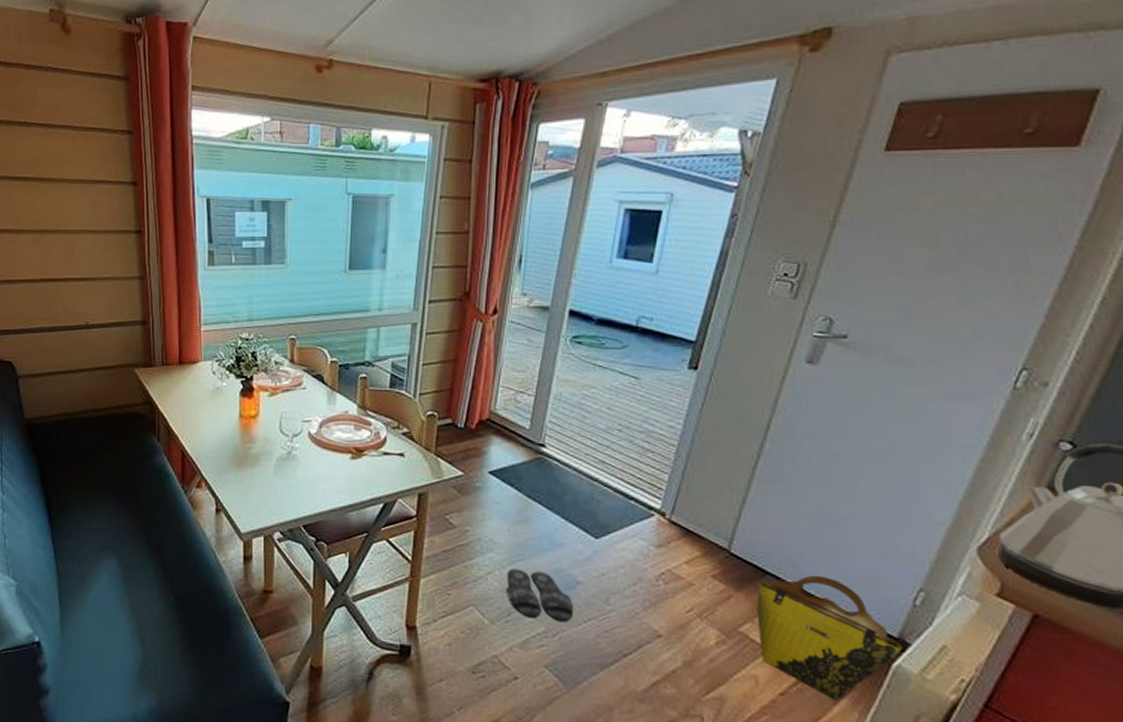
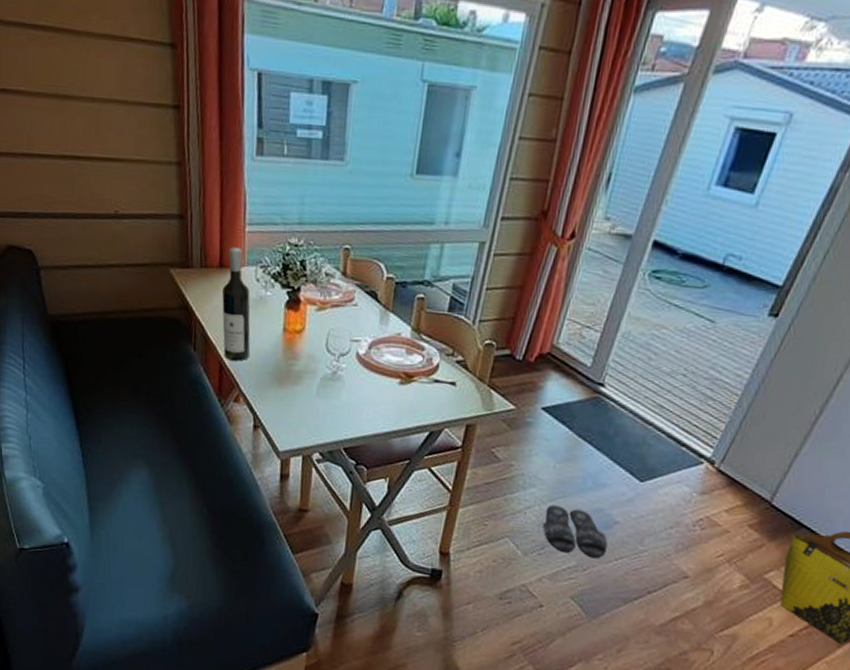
bottle: none [182,345,210,448] -> present [222,247,251,361]

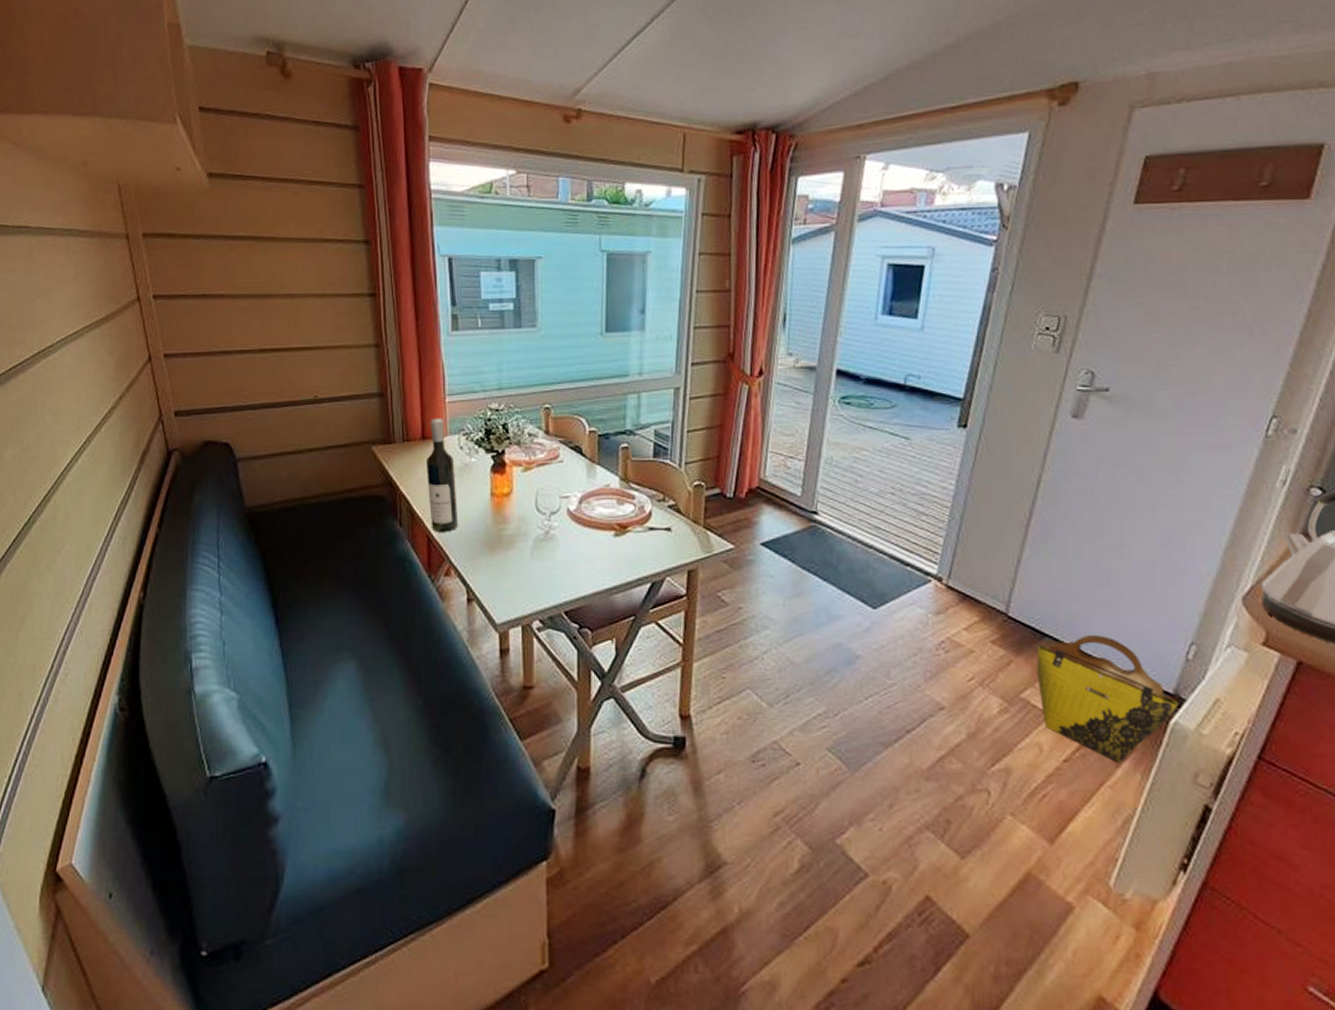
slippers: present [542,504,608,559] -> none [782,646,854,701]

